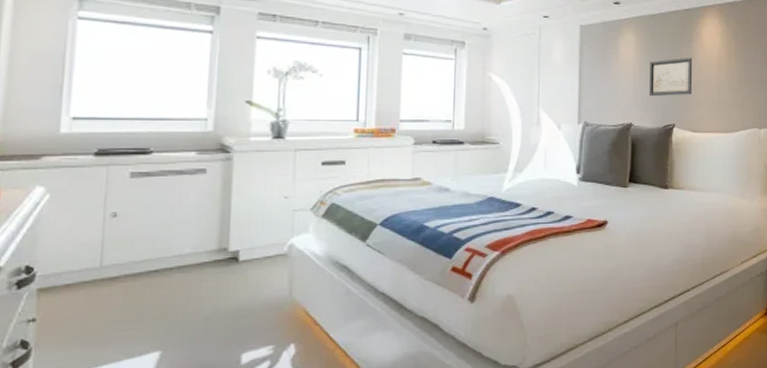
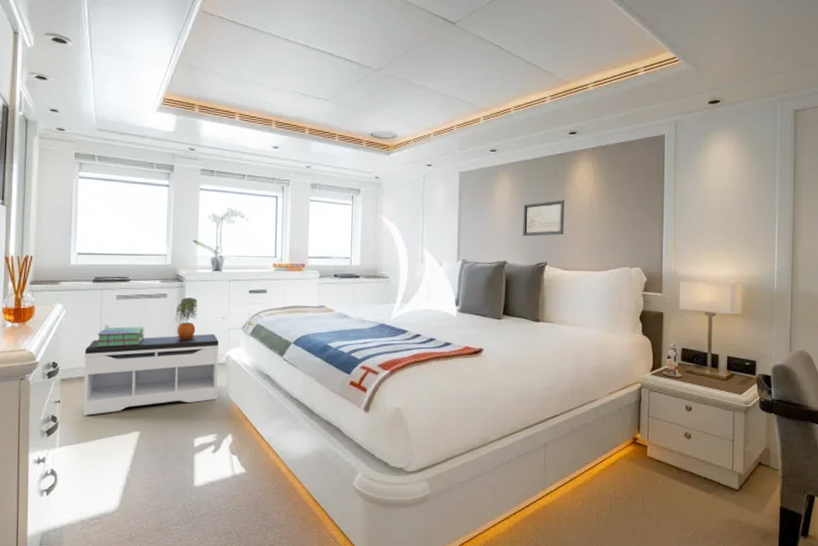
bench: none [71,218,280,336] -> present [82,334,220,415]
stack of books: none [96,213,173,243] -> present [95,326,145,348]
potted plant: none [217,173,250,227] -> present [175,298,198,340]

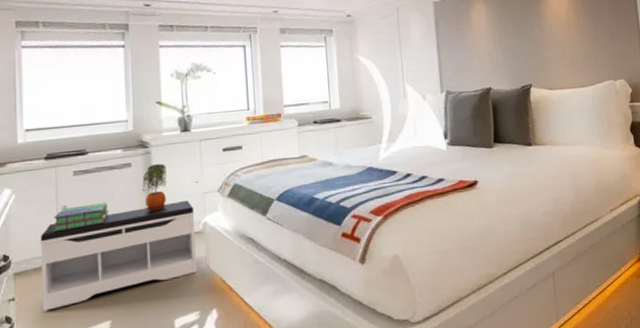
wall art: present [523,199,564,237] -> none [501,19,545,61]

